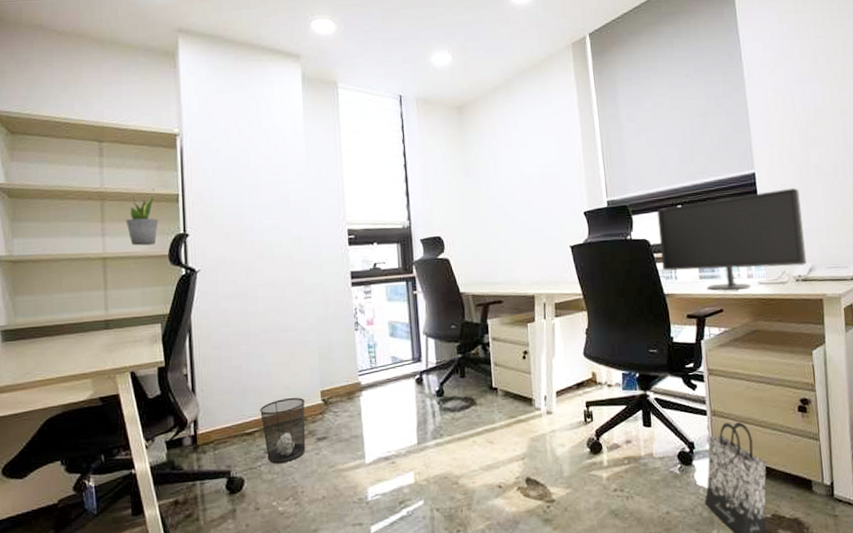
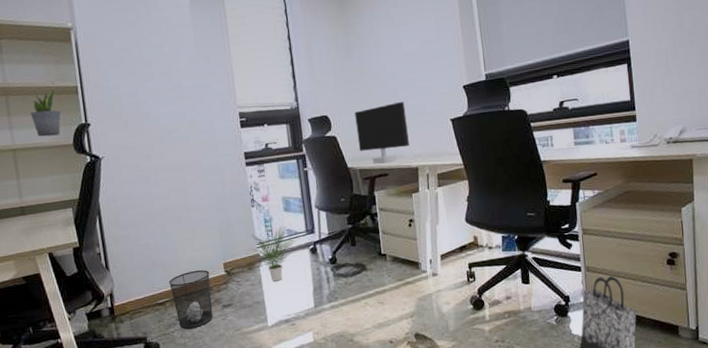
potted plant: none [349,352,400,413] -> present [249,226,296,281]
monitor: none [469,226,526,290] -> present [355,102,409,163]
computer monitor: present [656,188,806,292] -> none [533,53,677,156]

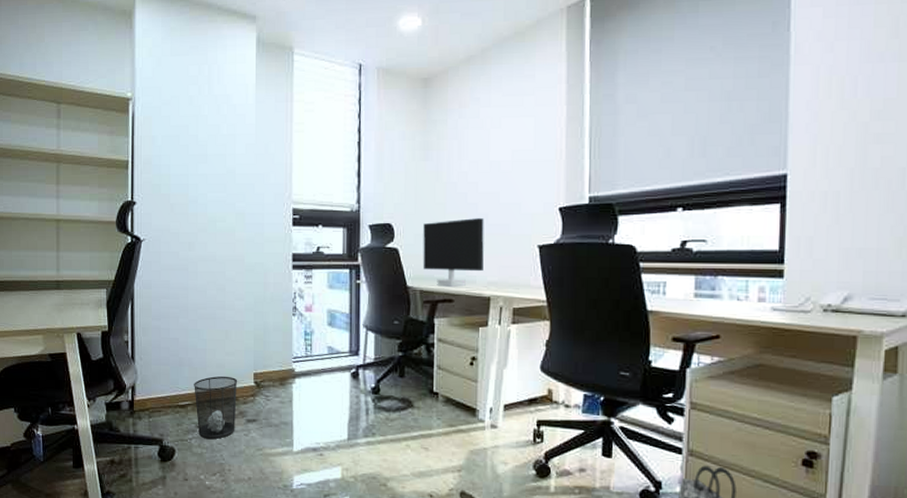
potted plant: present [30,81,61,137] -> none [78,153,108,210]
potted plant: present [249,226,296,281] -> none [283,342,336,403]

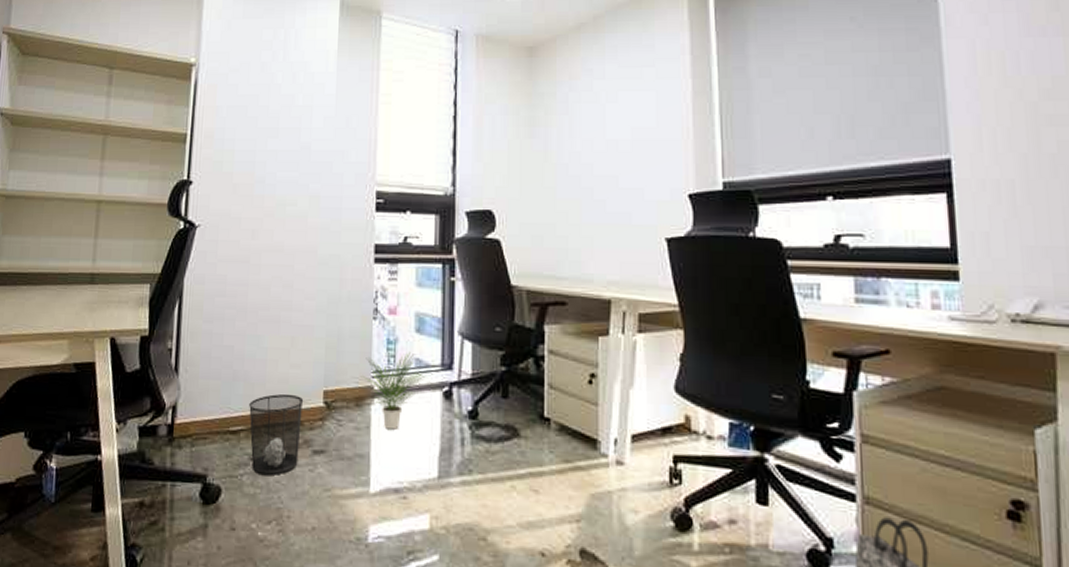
potted plant: none [283,342,336,403] -> present [360,352,425,430]
monitor: present [423,218,484,287] -> none [529,205,602,287]

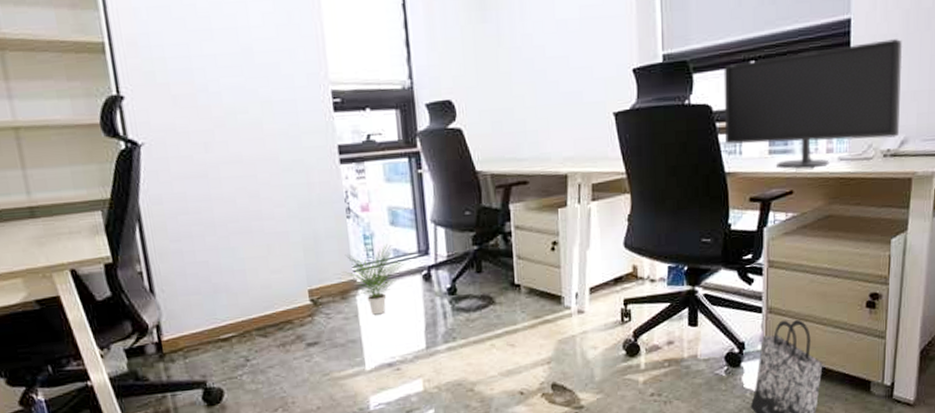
waste bin: present [249,393,304,476] -> none [235,297,294,373]
computer monitor: none [795,185,1030,327] -> present [724,39,903,169]

